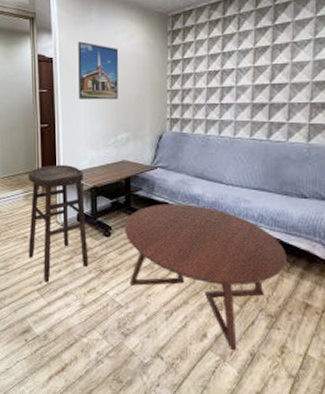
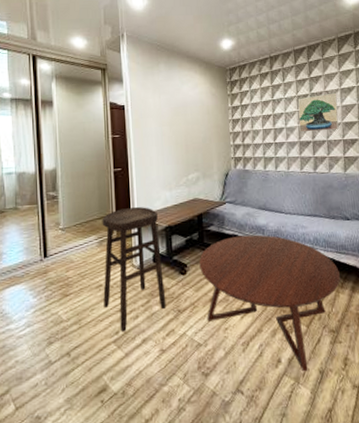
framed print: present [78,42,119,100] -> none [148,90,187,144]
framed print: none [253,44,309,93] -> present [297,93,339,133]

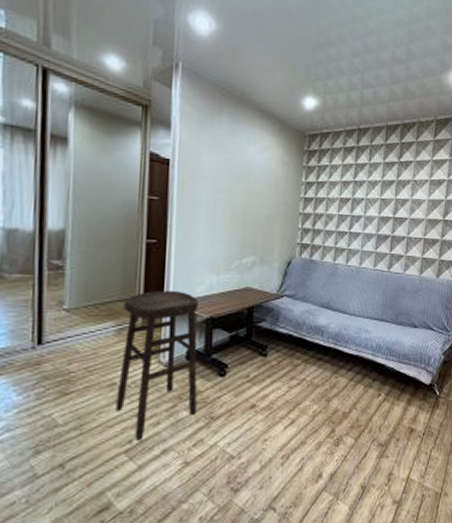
coffee table: present [199,234,340,372] -> none [243,336,398,487]
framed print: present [297,93,339,133] -> none [379,183,426,226]

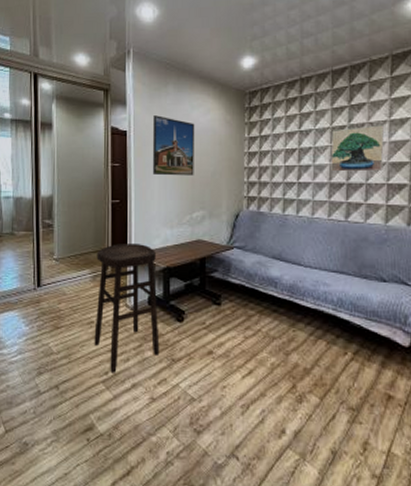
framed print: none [200,145,251,218] -> present [153,115,195,176]
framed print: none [379,183,426,226] -> present [331,125,385,172]

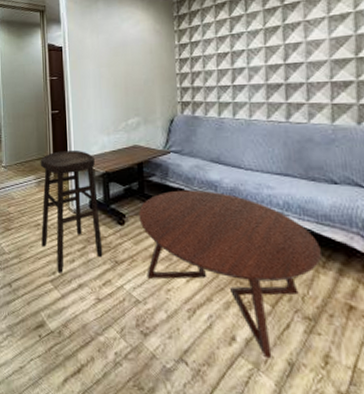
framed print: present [153,115,195,176] -> none [86,30,127,86]
coffee table: none [199,286,367,449] -> present [139,190,322,359]
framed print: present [331,125,385,172] -> none [265,22,325,73]

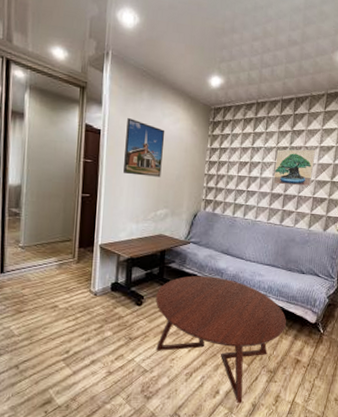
stool: present [40,150,103,273] -> none [57,234,121,352]
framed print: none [86,30,127,86] -> present [123,118,165,177]
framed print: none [265,22,325,73] -> present [273,149,316,186]

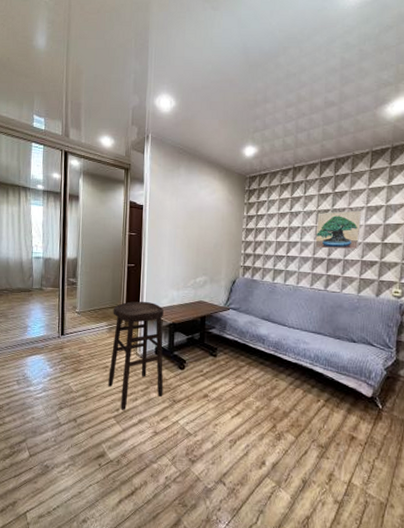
stool: none [57,234,121,352] -> present [108,301,164,410]
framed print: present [123,118,165,177] -> none [164,193,202,246]
coffee table: present [156,275,286,404] -> none [197,341,337,478]

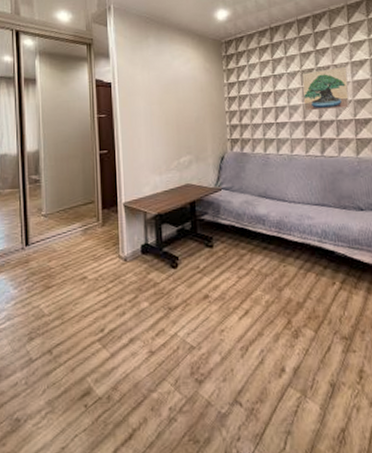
stool: present [108,301,164,410] -> none [86,192,156,330]

